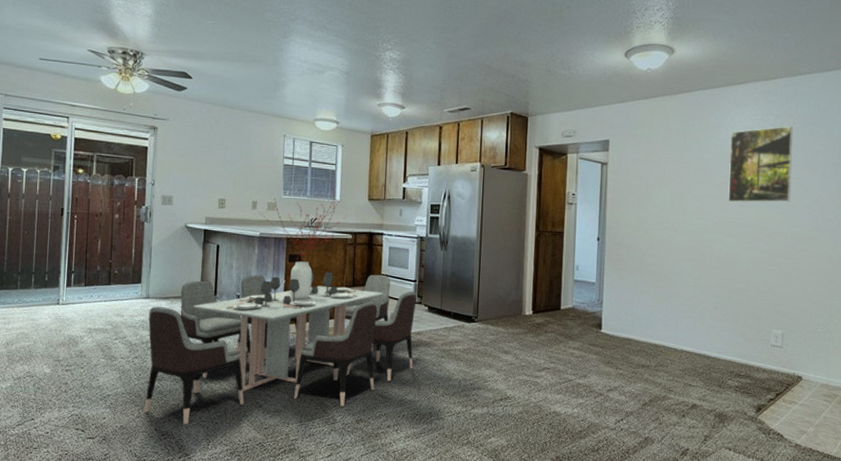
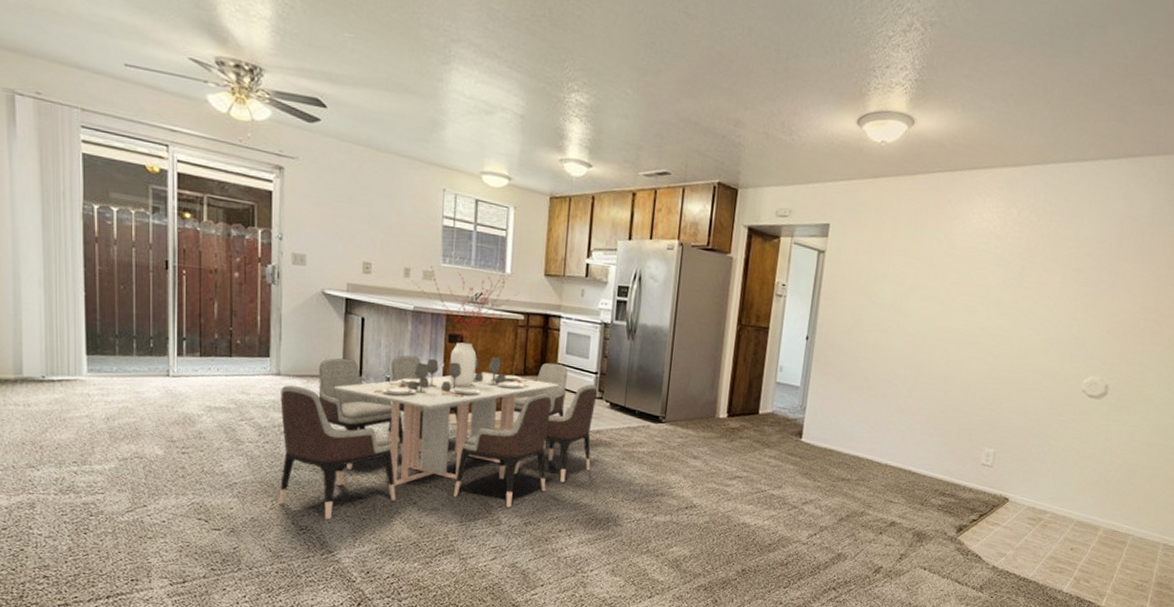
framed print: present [728,125,793,203] -> none [955,222,1037,310]

